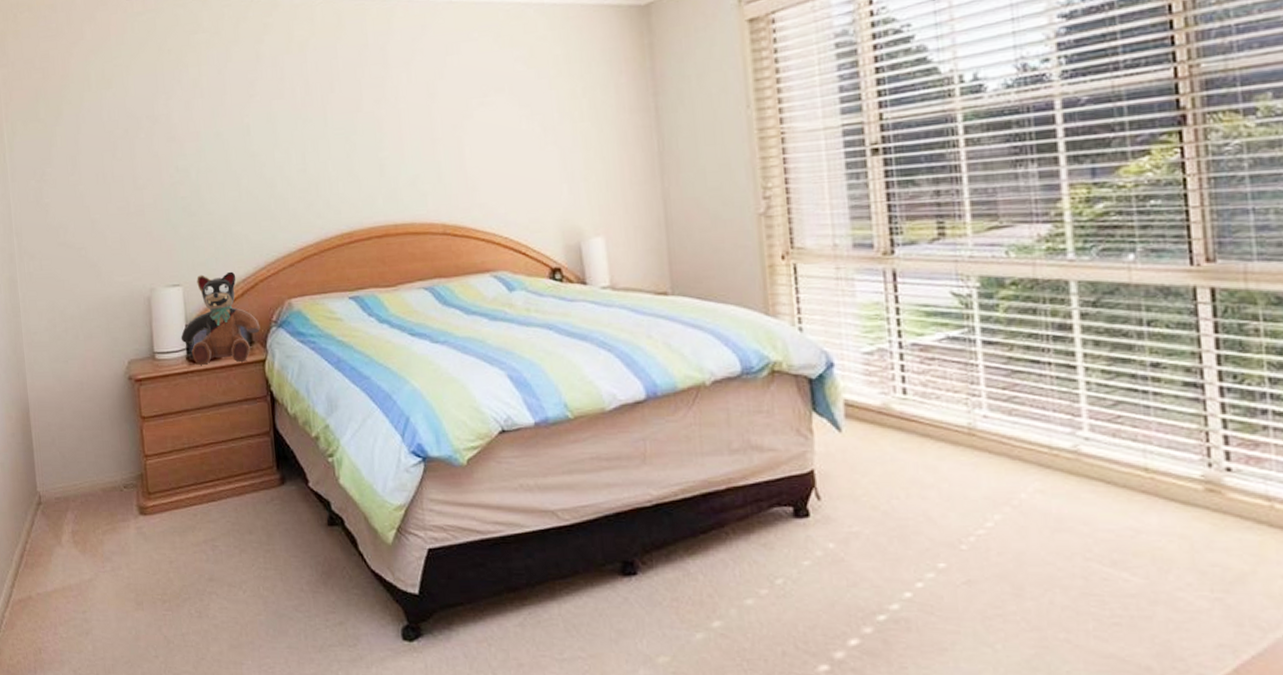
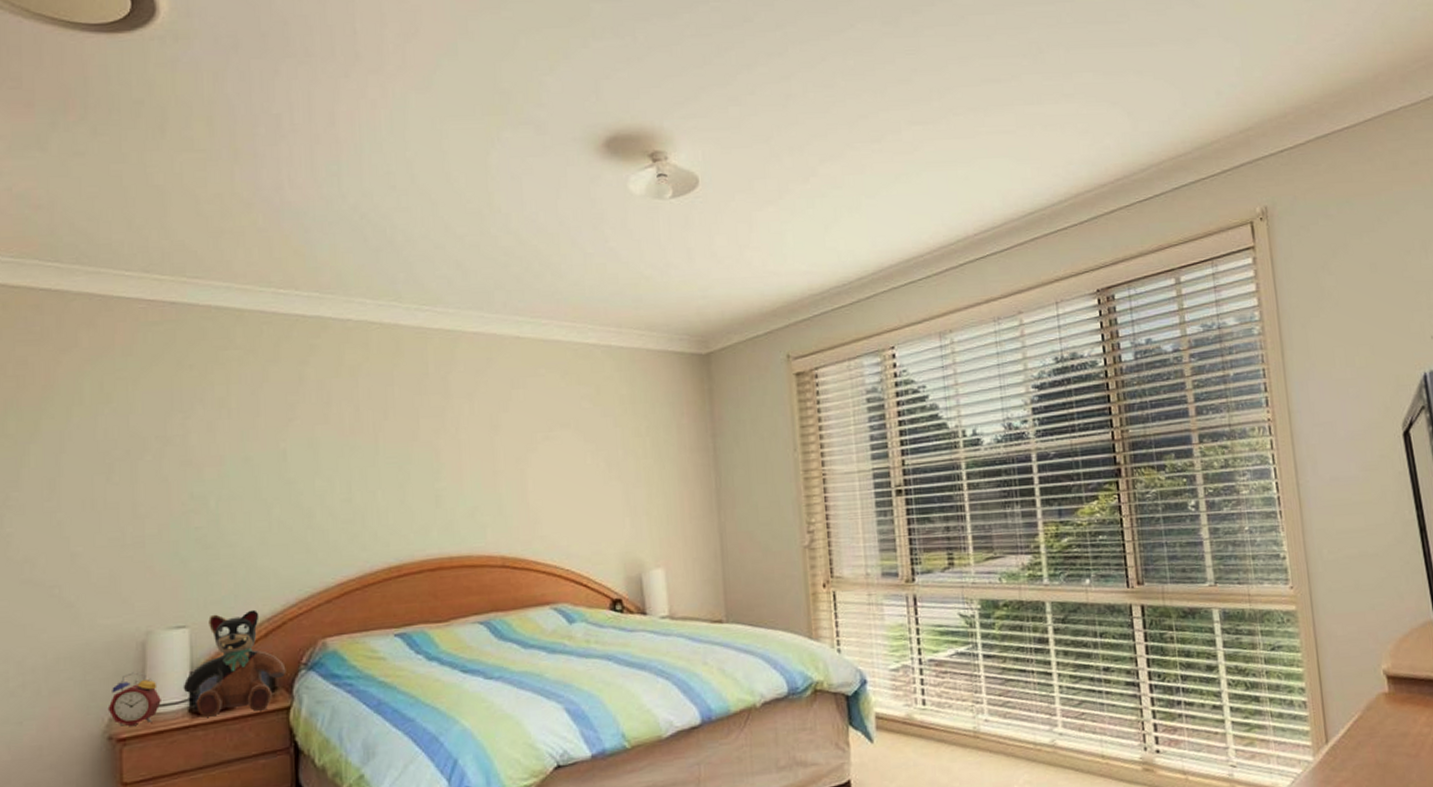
alarm clock: none [126,323,165,370] -> present [107,672,161,727]

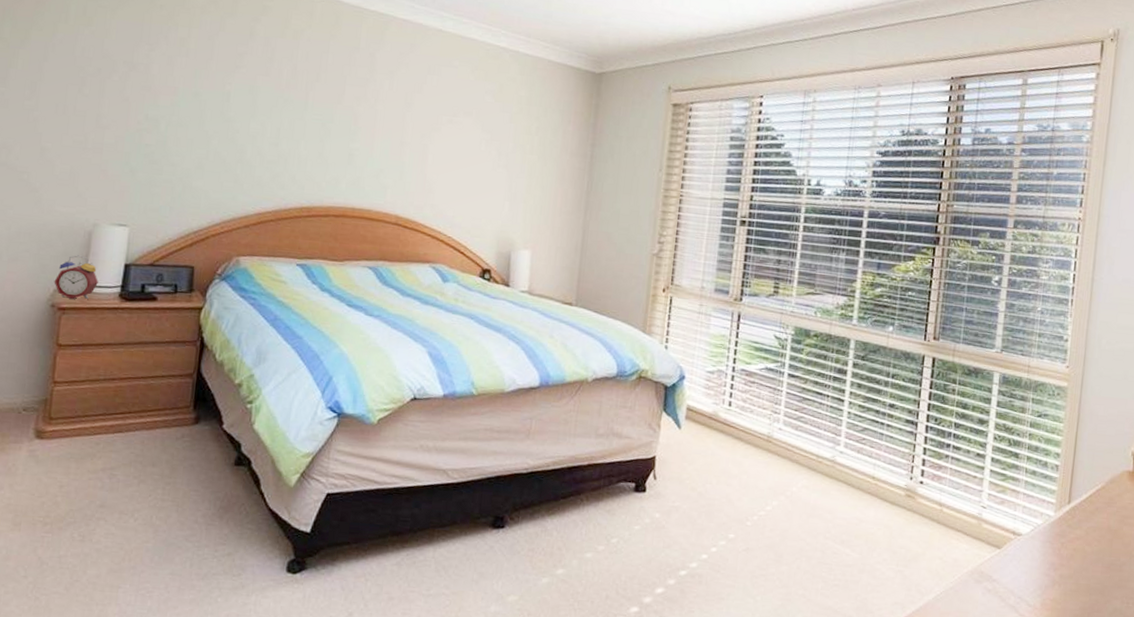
stuffed animal: present [183,609,286,717] -> none [117,219,203,306]

